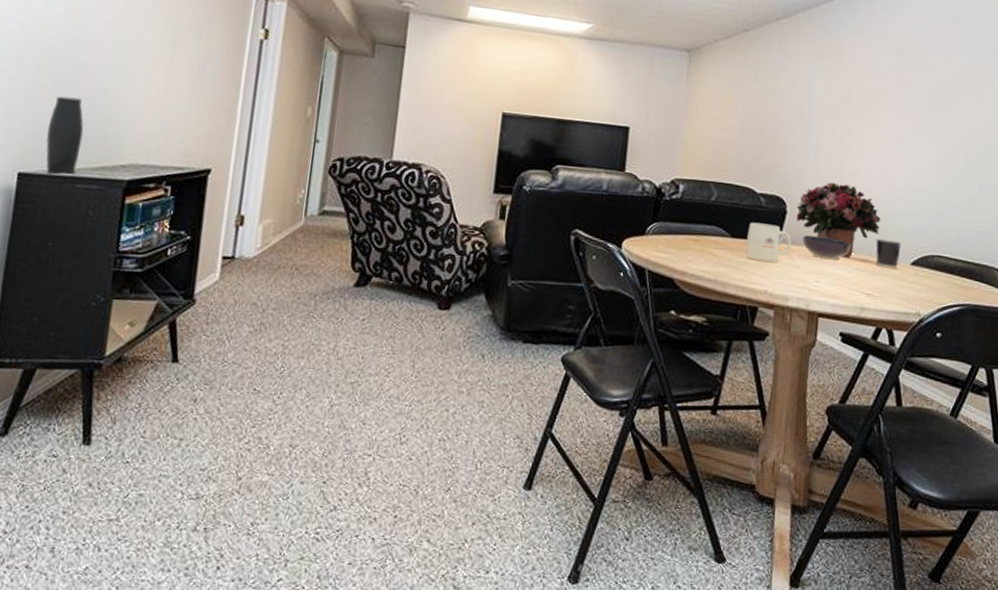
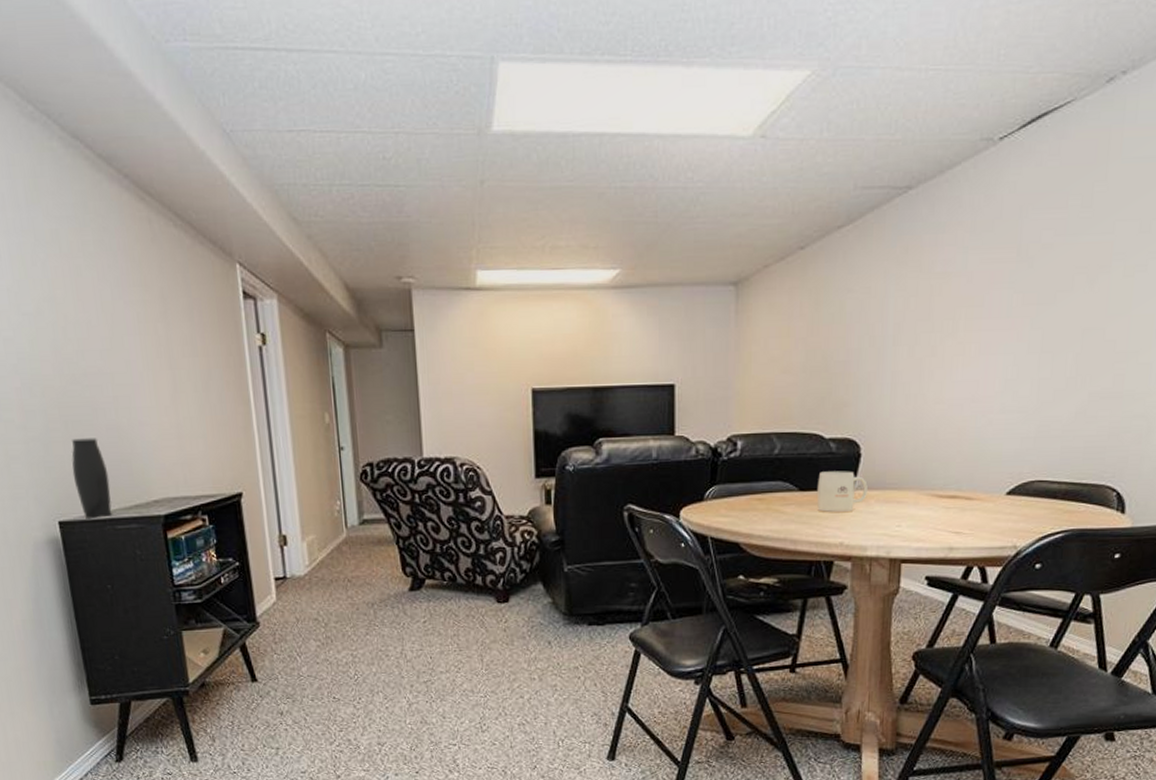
bouquet: present [796,182,881,258] -> none [872,414,971,497]
bowl: present [802,235,851,260] -> none [880,476,936,500]
mug: present [875,238,902,269] -> none [965,470,995,502]

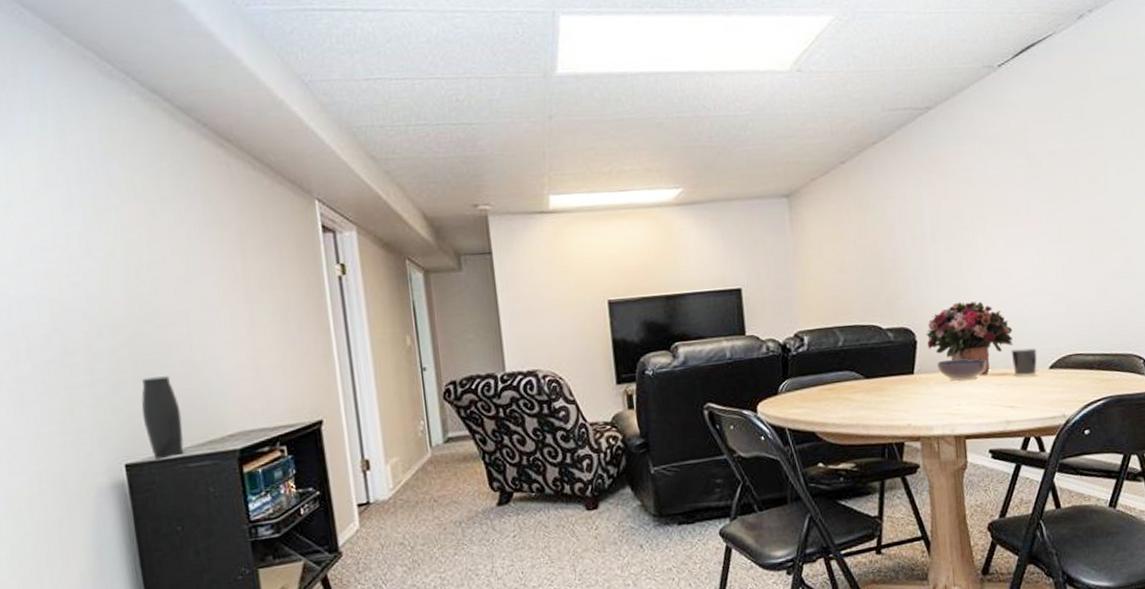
mug: present [816,471,868,513] -> none [880,357,927,397]
bouquet: none [872,414,971,497] -> present [926,301,1013,376]
bowl: none [880,476,936,500] -> present [937,358,987,381]
mug: none [965,470,995,502] -> present [1011,348,1037,378]

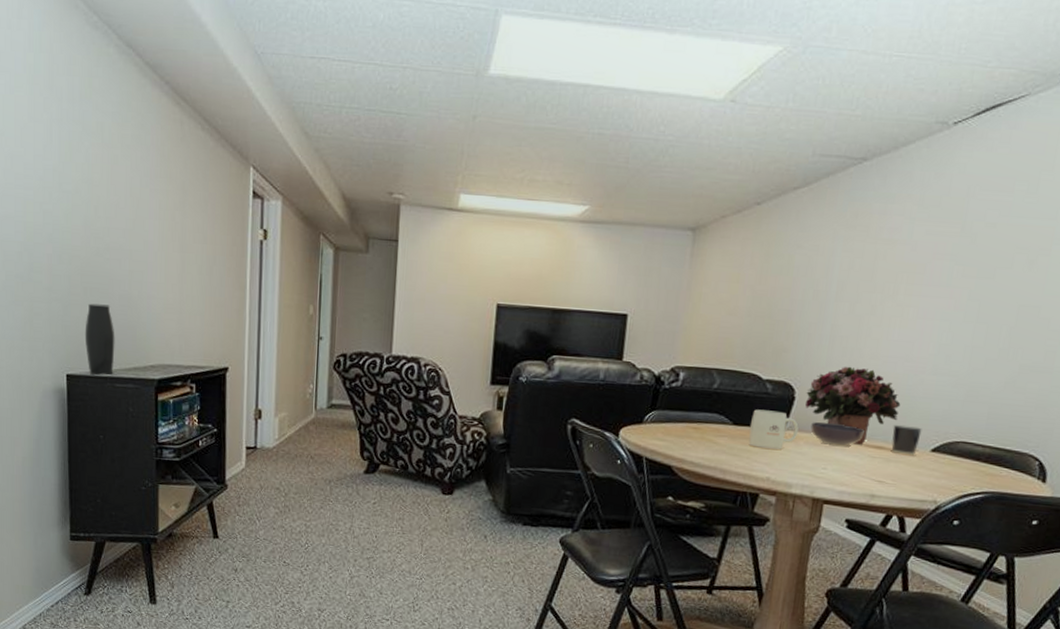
mug: none [880,357,927,397] -> present [748,409,799,451]

